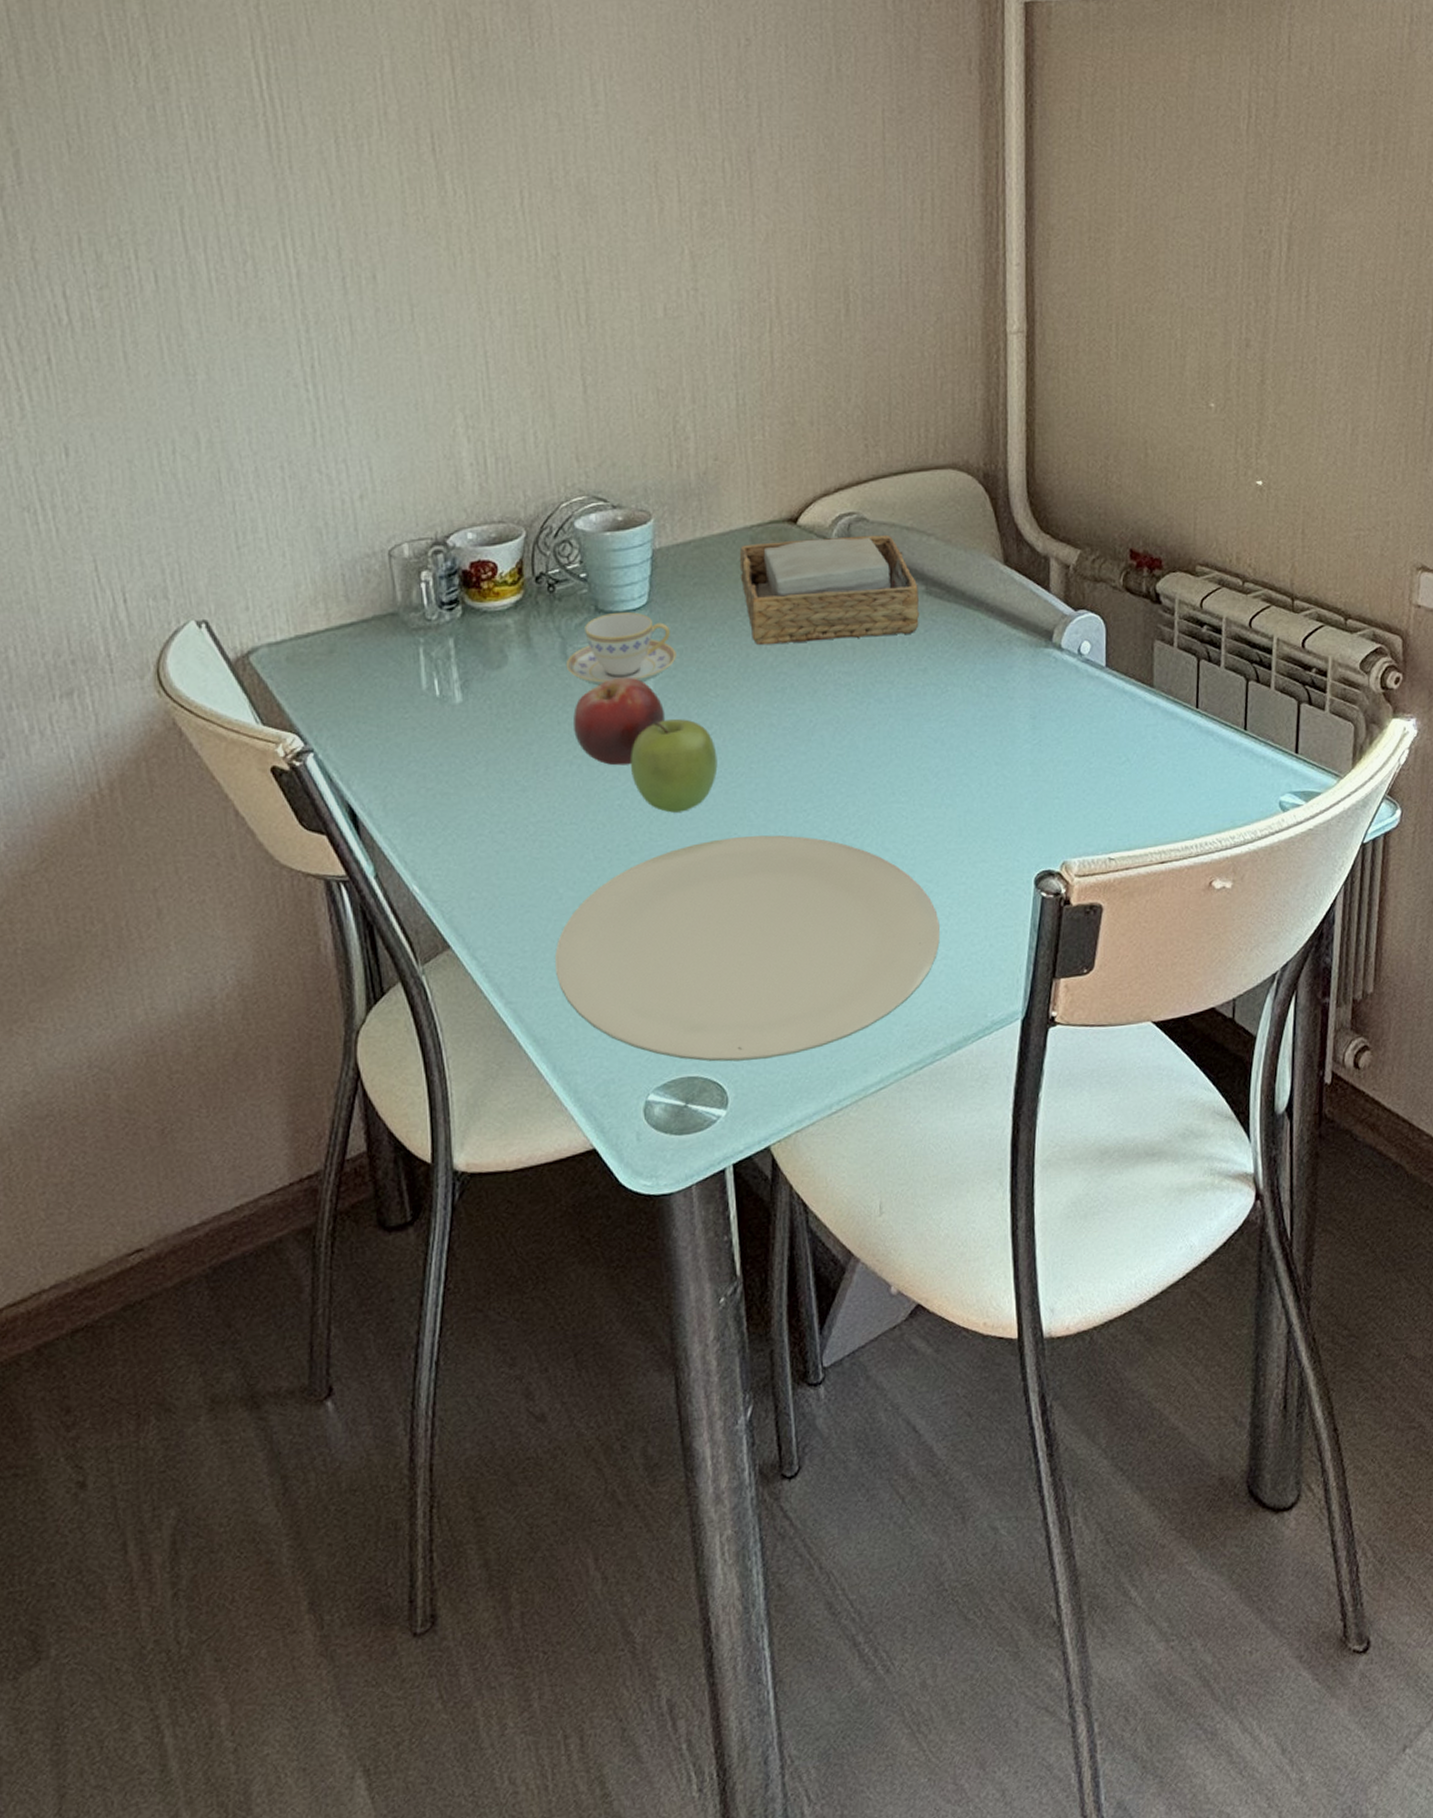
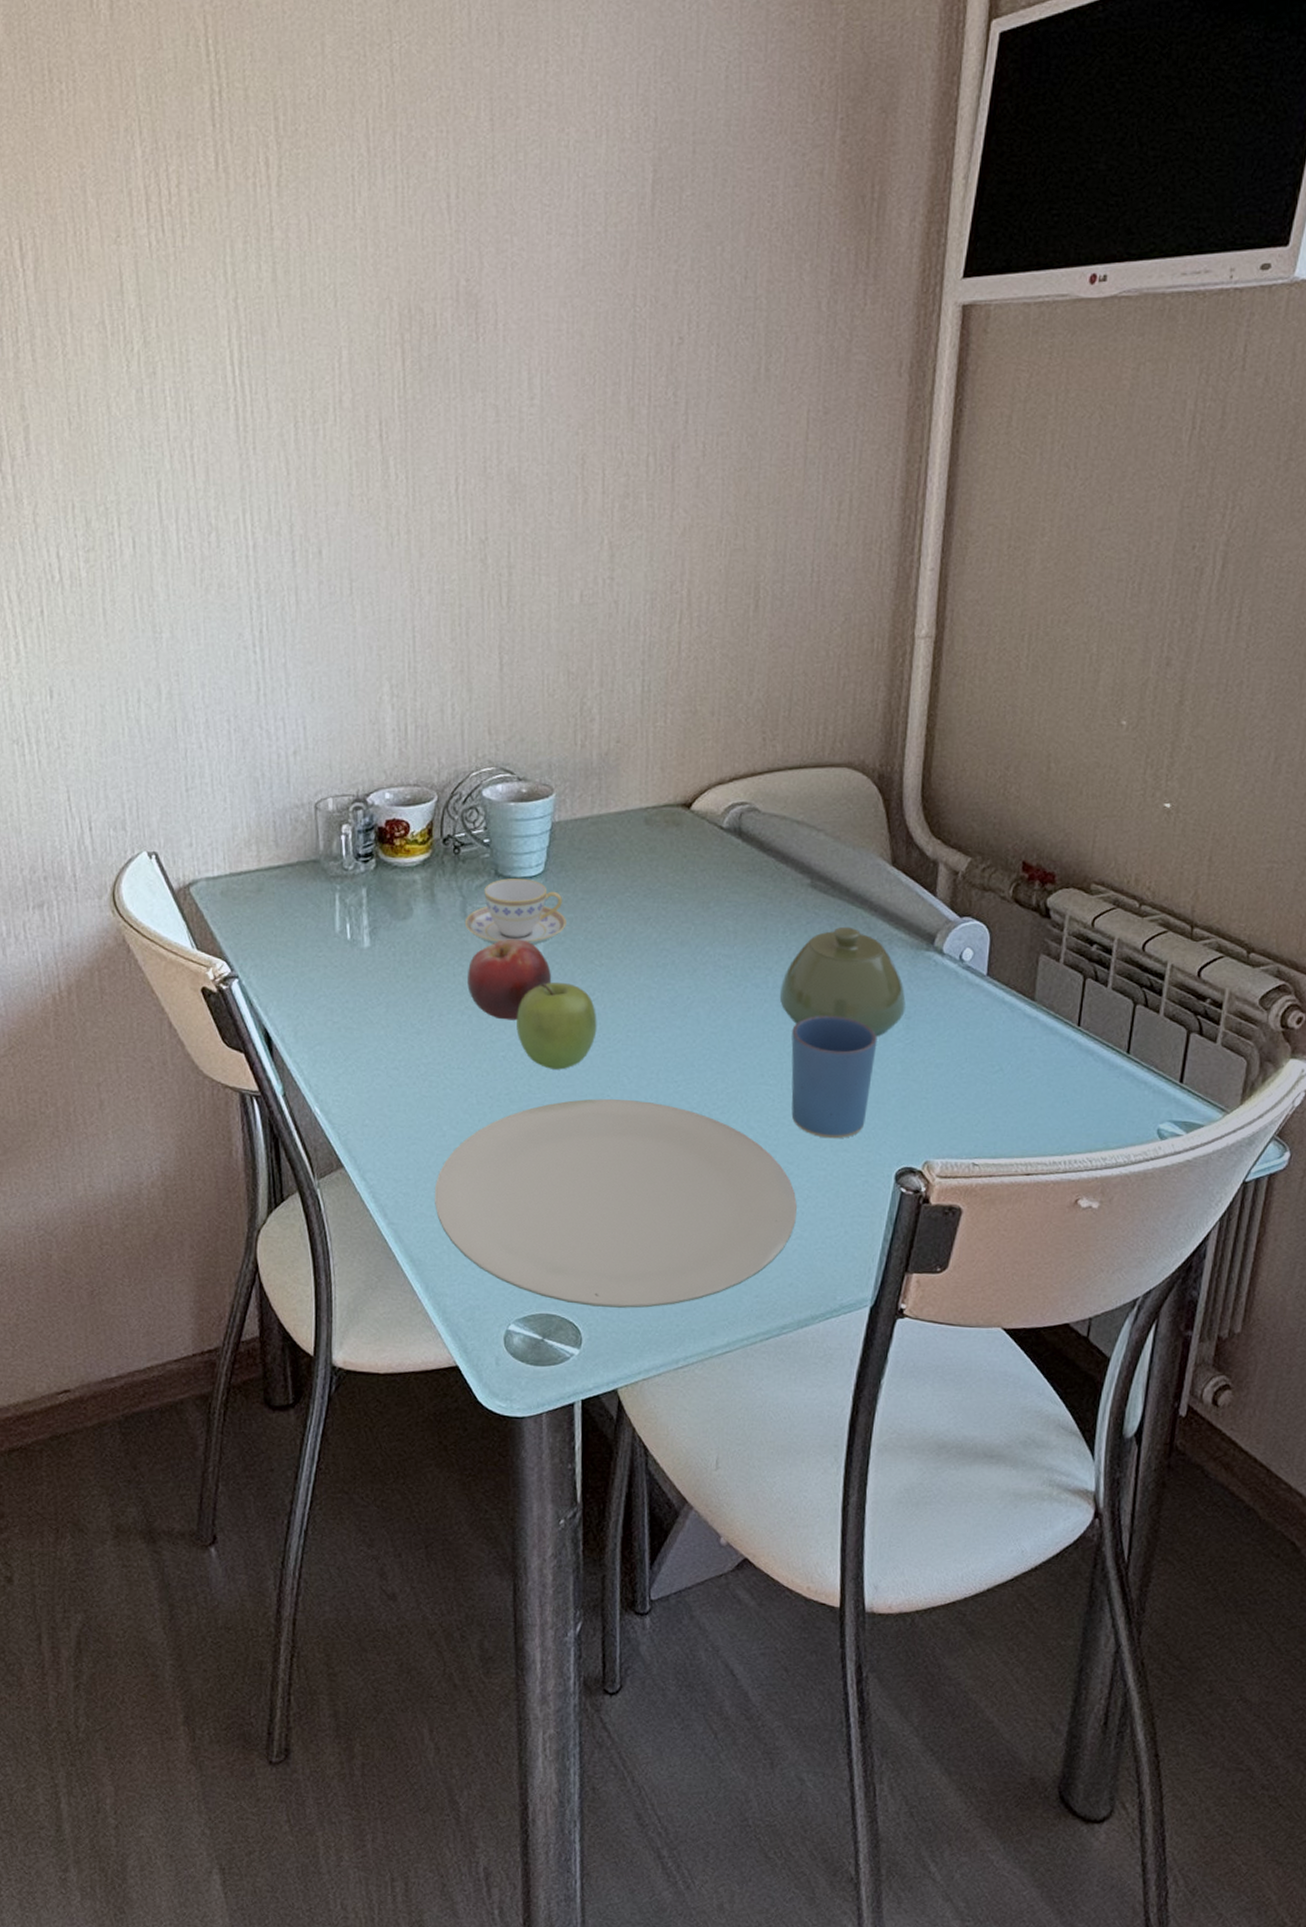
napkin holder: present [739,534,919,645] -> none [632,824,804,924]
sugar bowl: none [903,631,1030,741] -> present [779,926,906,1037]
mug: none [920,723,1005,851] -> present [791,1015,877,1139]

